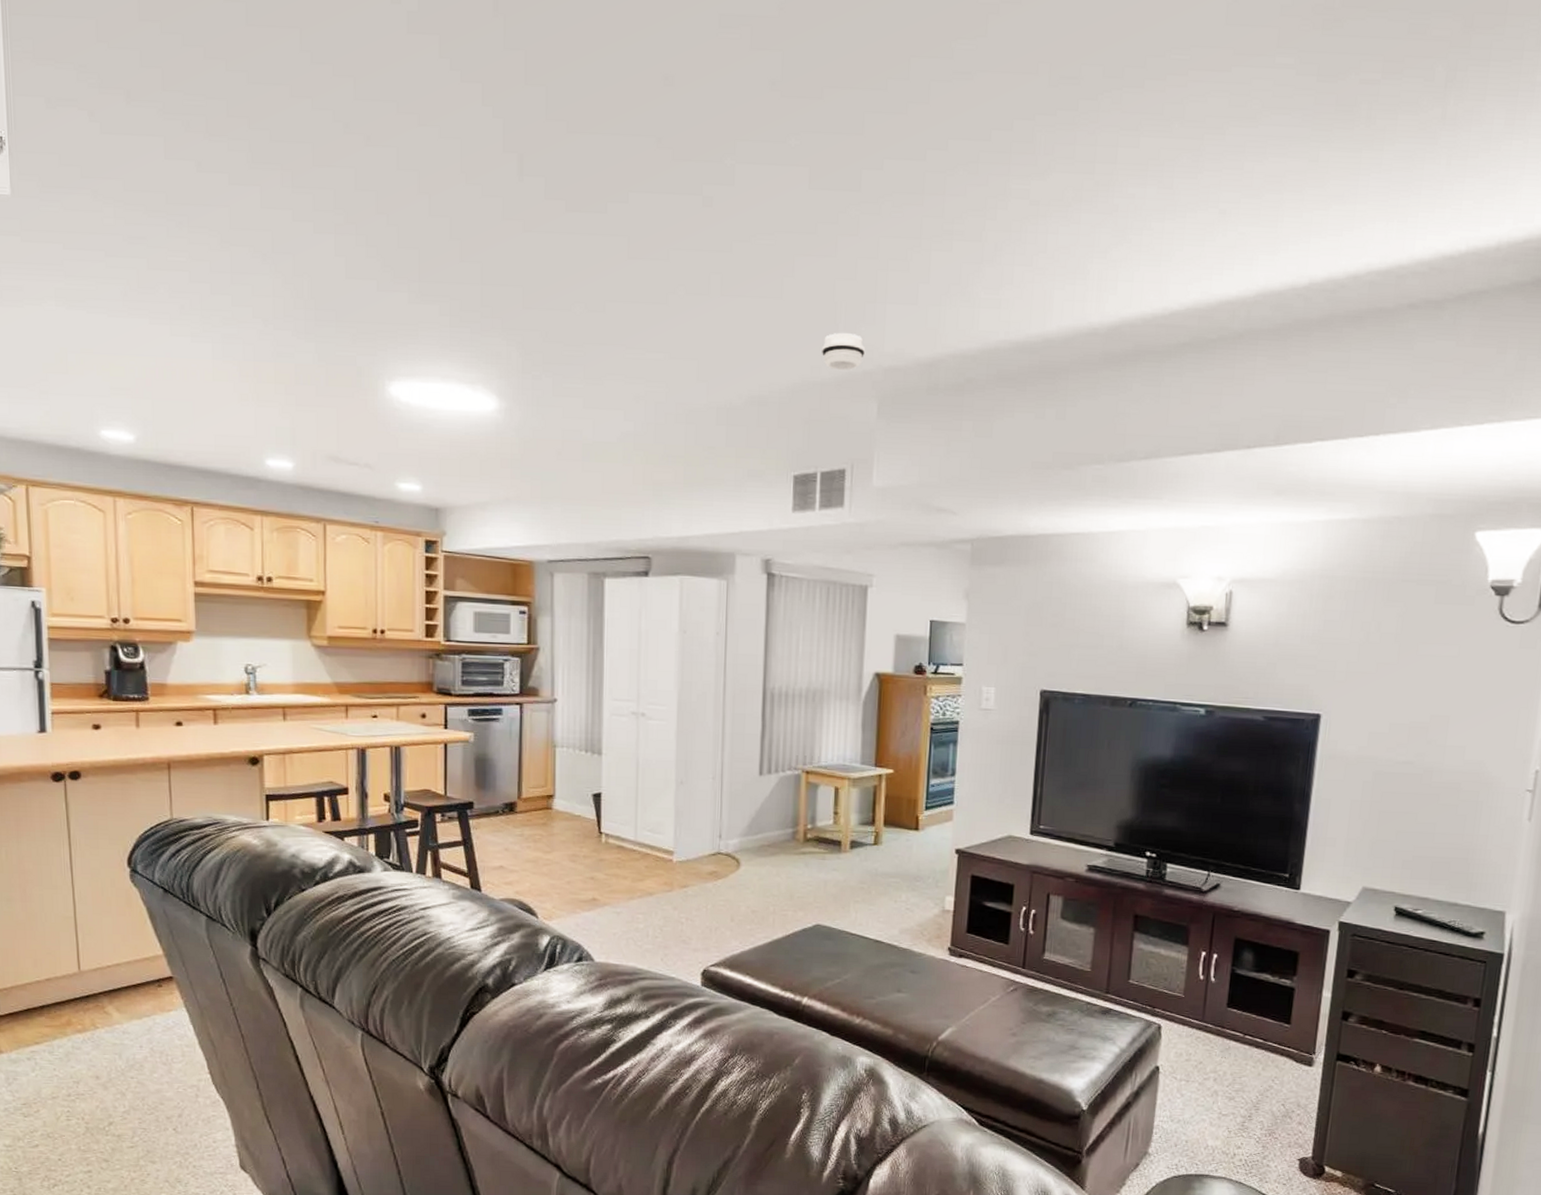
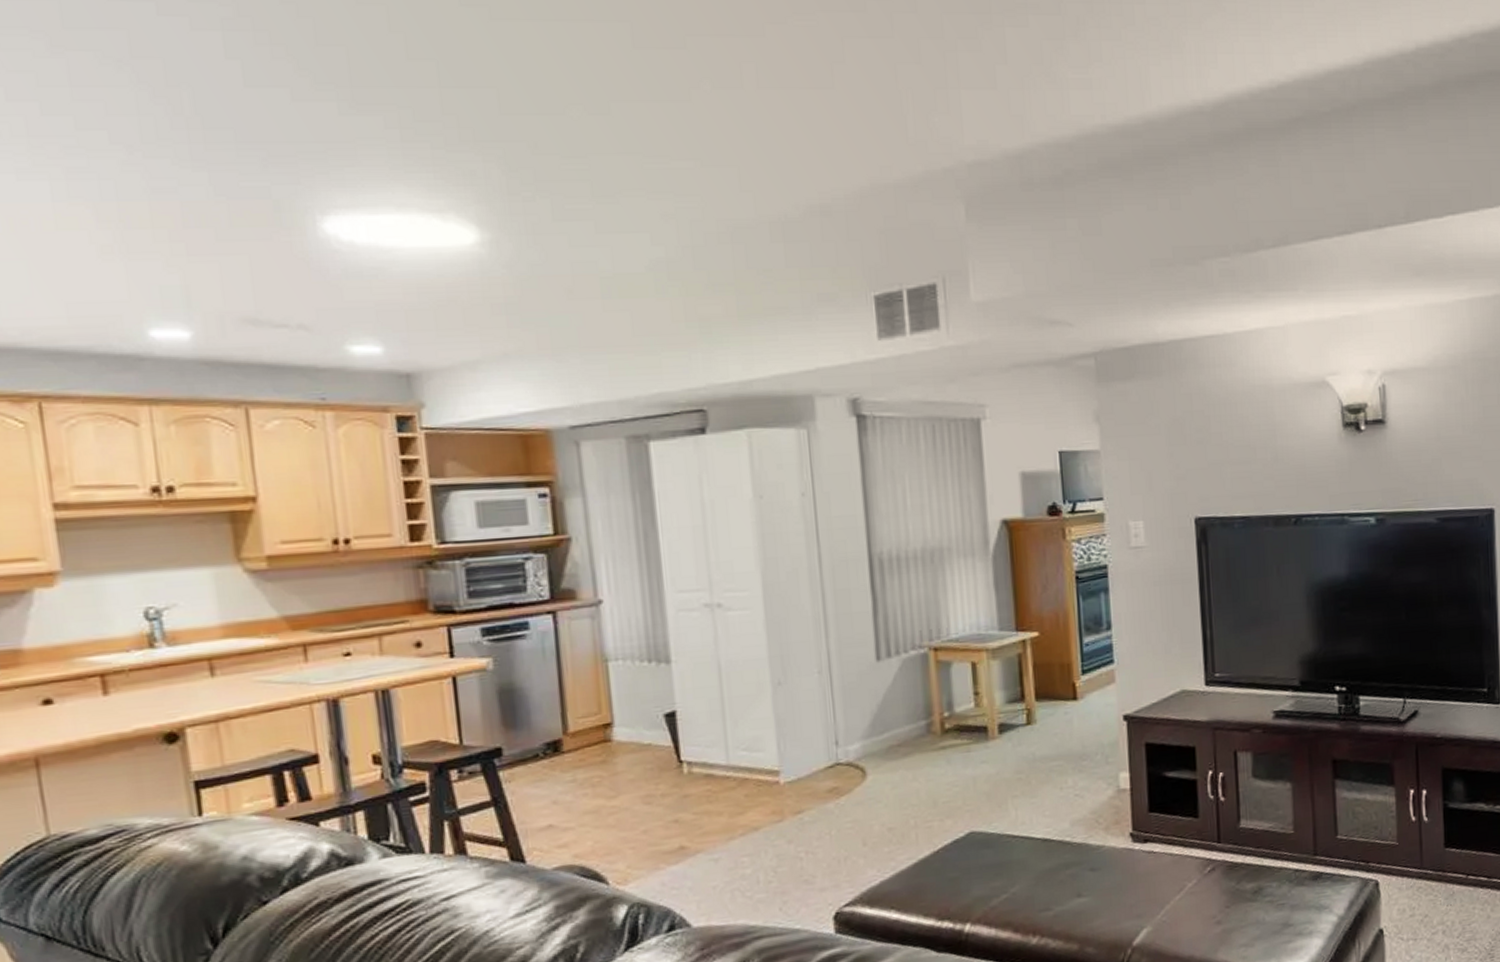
smoke detector: present [822,332,866,371] -> none [890,124,943,170]

